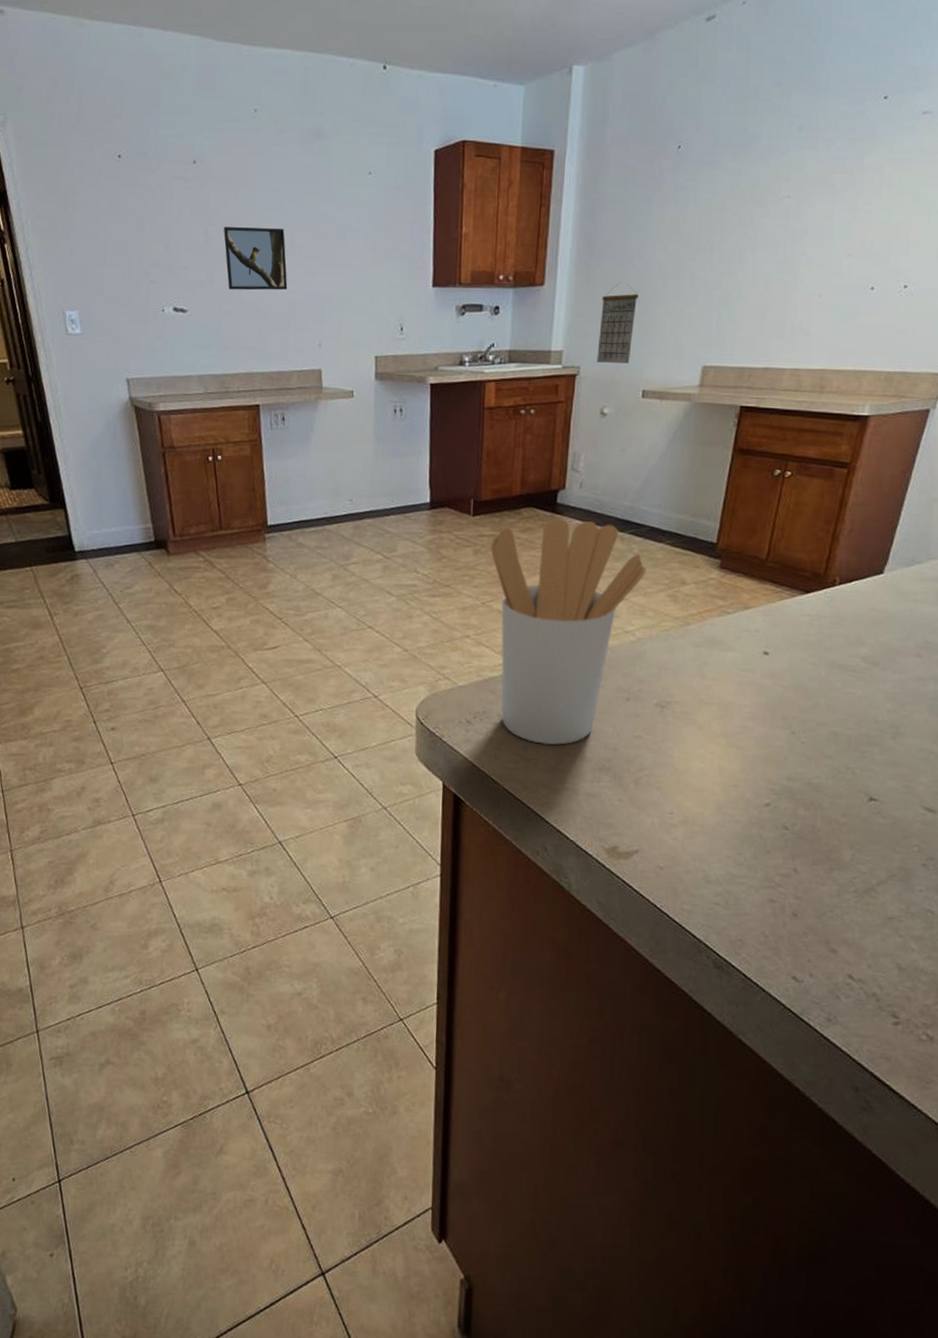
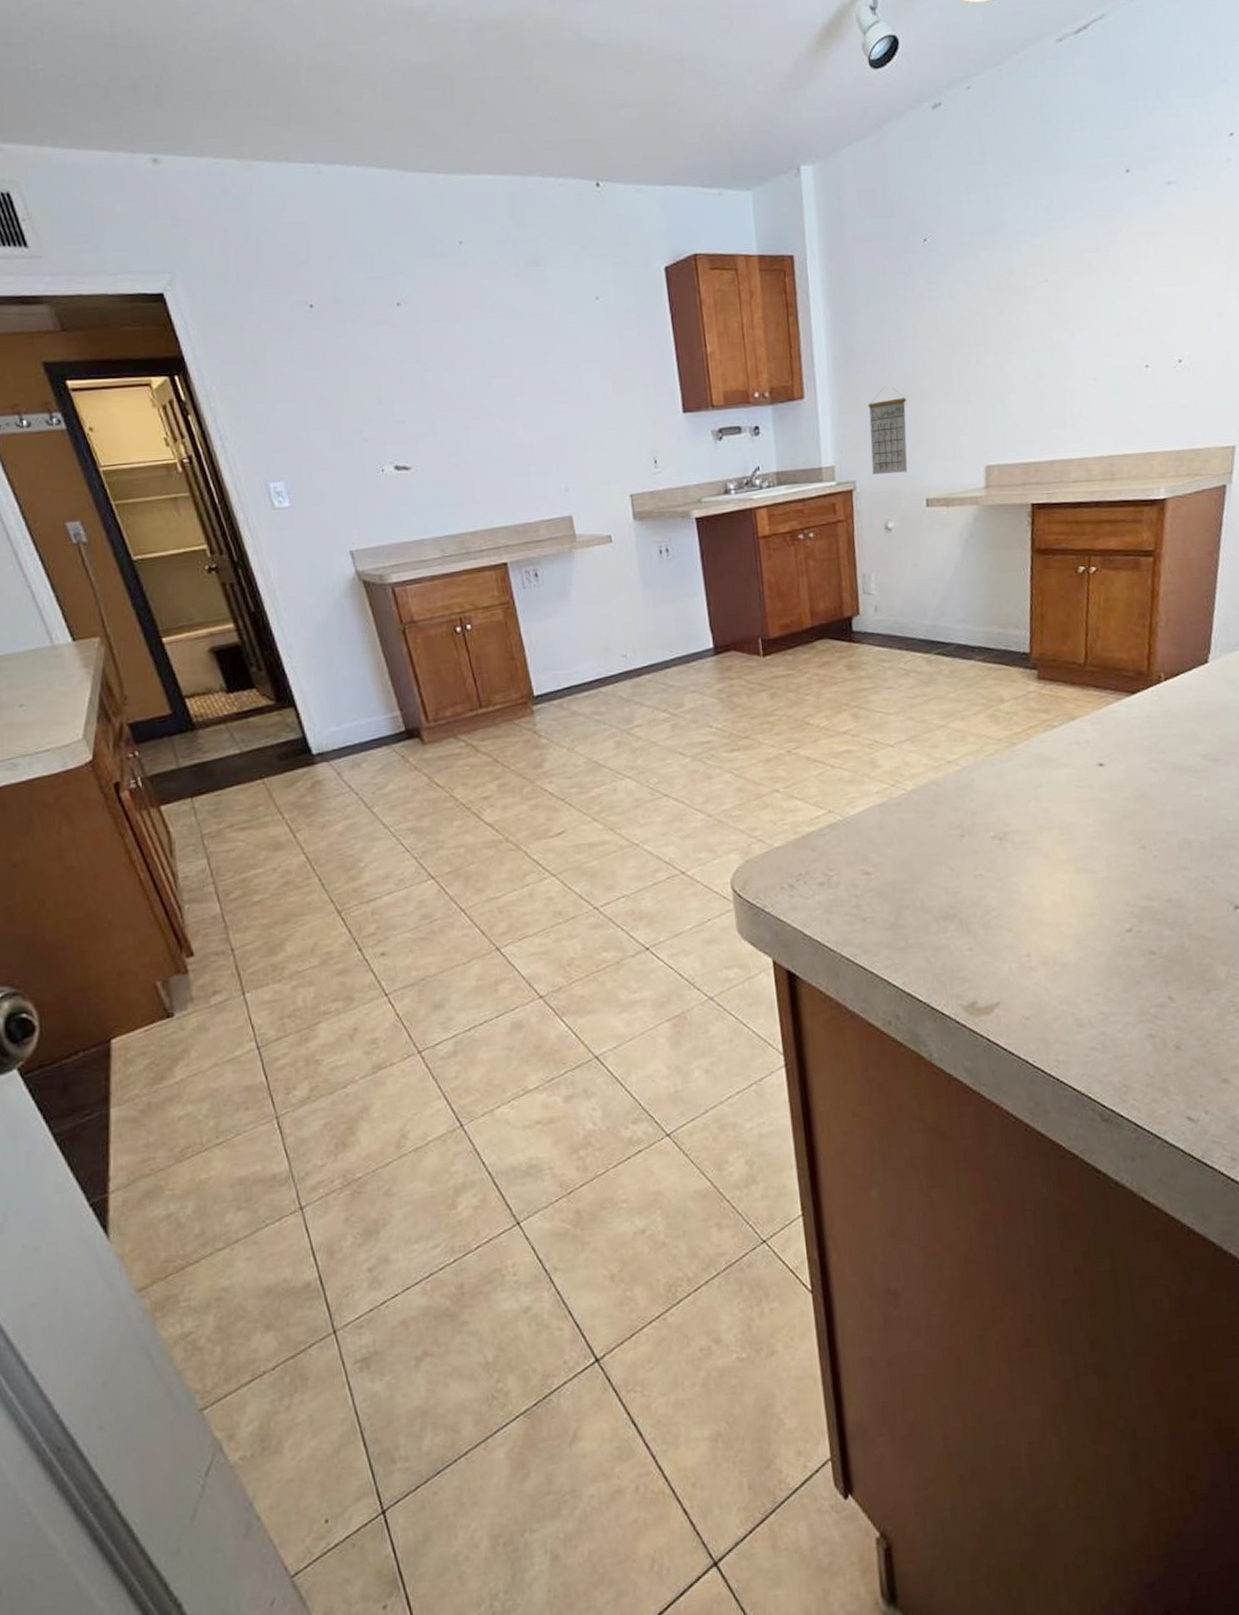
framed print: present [223,227,288,291] -> none [441,367,522,440]
utensil holder: present [491,518,647,746] -> none [787,646,961,900]

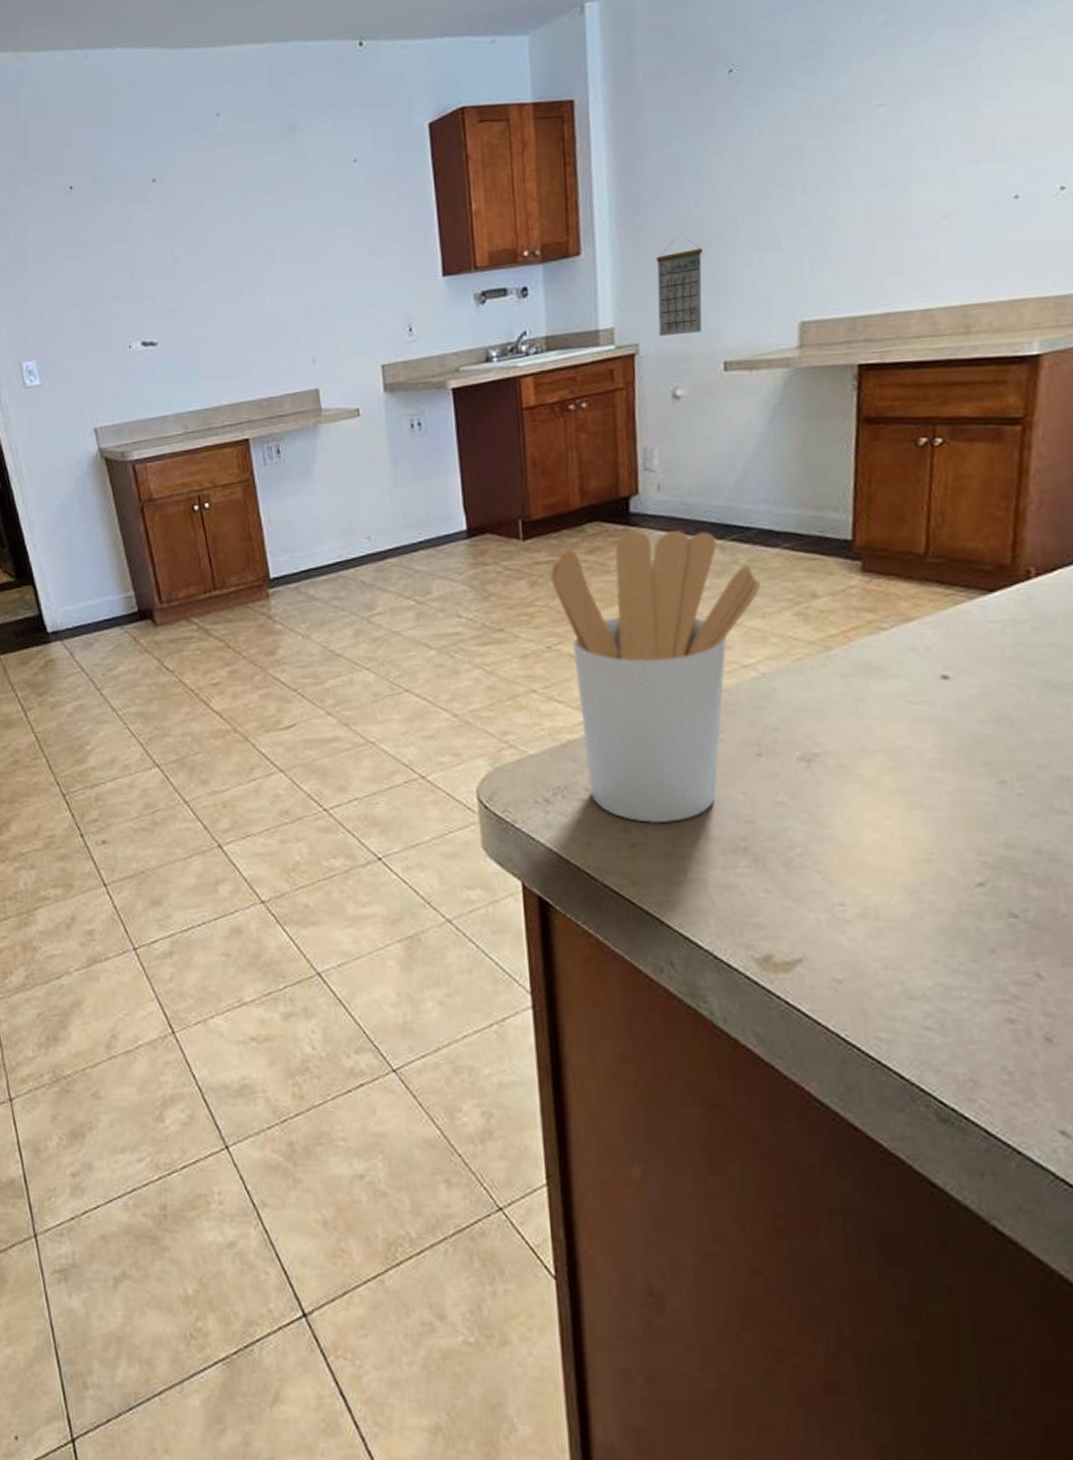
utensil holder: none [787,646,961,900] -> present [550,531,762,824]

